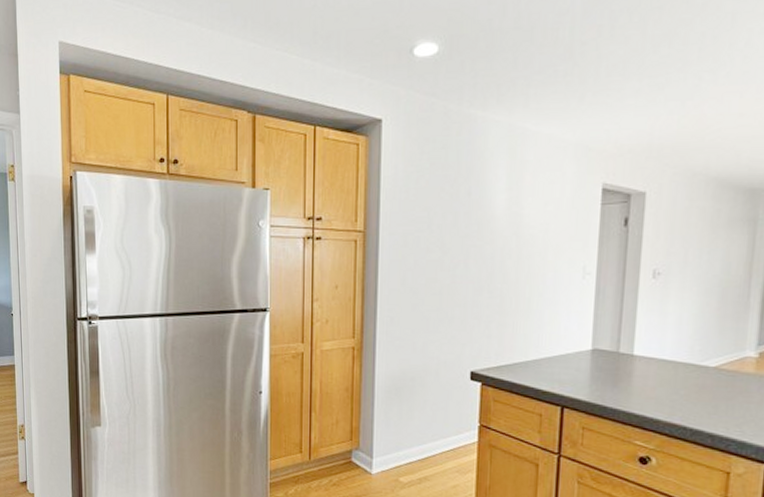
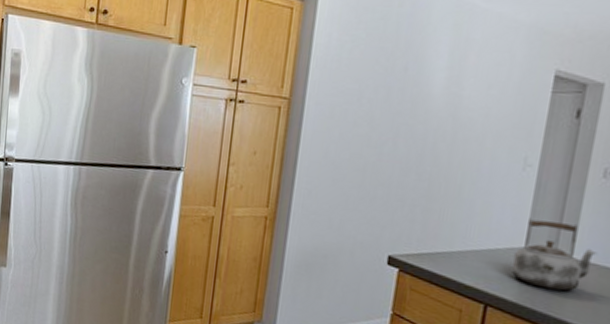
kettle: none [581,322,654,386] -> present [510,217,597,291]

